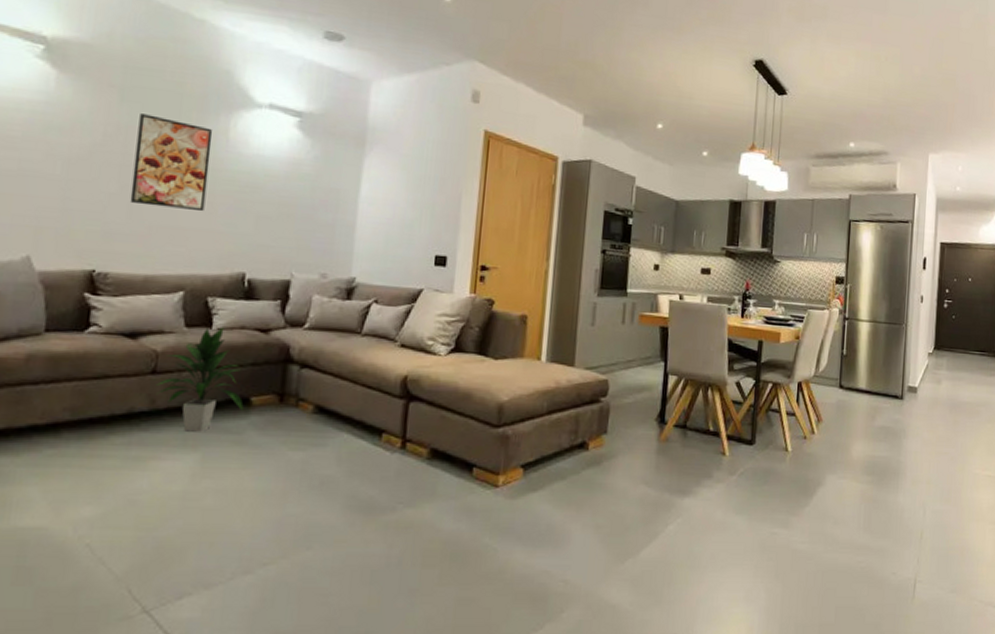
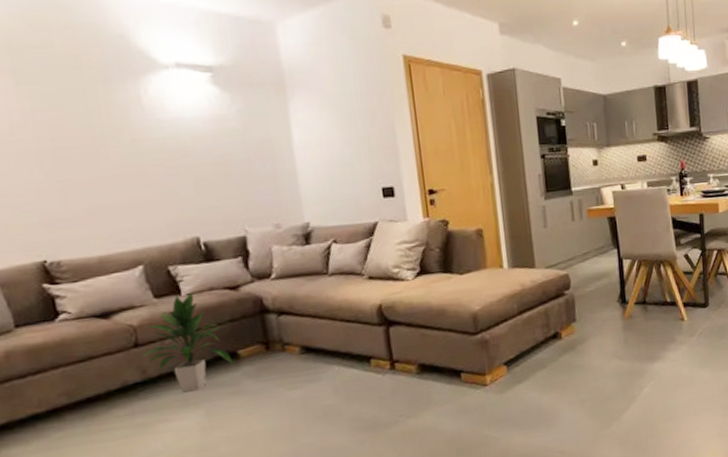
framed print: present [129,114,213,212] -> none [41,94,139,189]

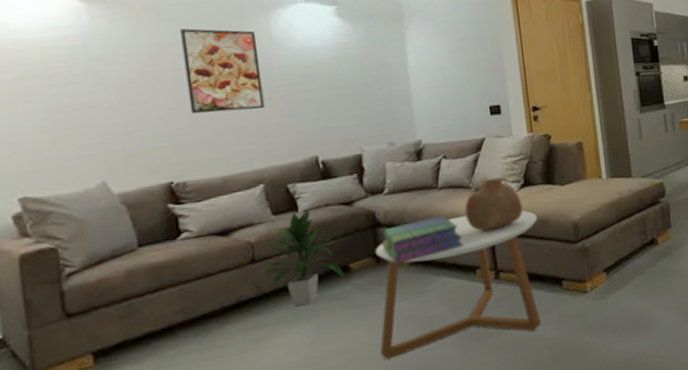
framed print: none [41,94,139,189] -> present [180,28,265,114]
coffee table: none [263,299,439,447] -> present [374,210,541,359]
stack of books: none [270,303,356,352] -> present [382,216,463,264]
vase: none [357,264,420,320] -> present [464,177,523,231]

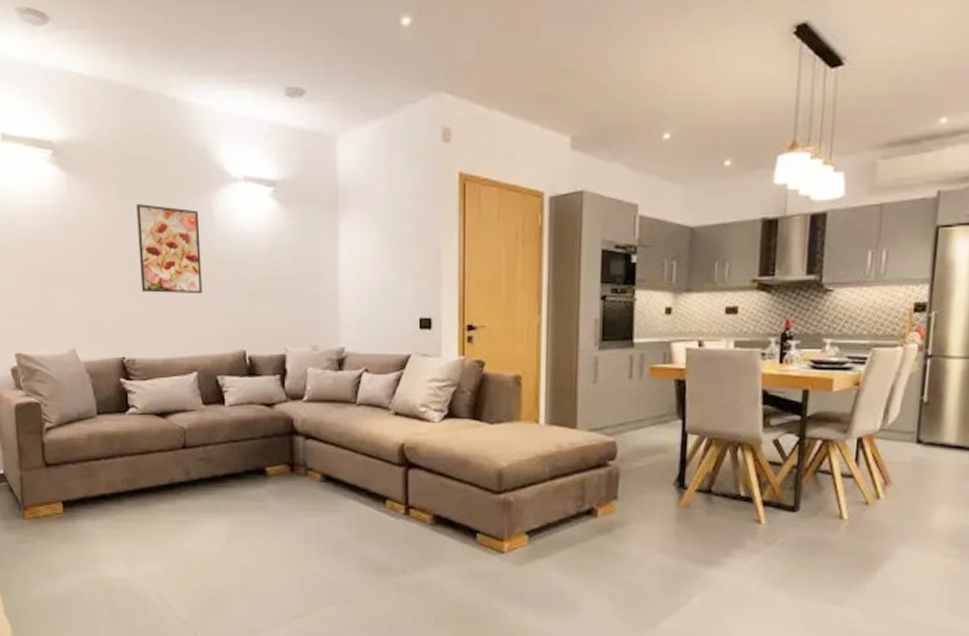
indoor plant: present [259,208,345,307] -> none [188,403,261,500]
coffee table: present [374,210,541,359] -> none [287,438,457,581]
stack of books: present [382,216,463,264] -> none [297,434,375,478]
vase: present [464,177,523,231] -> none [381,402,443,461]

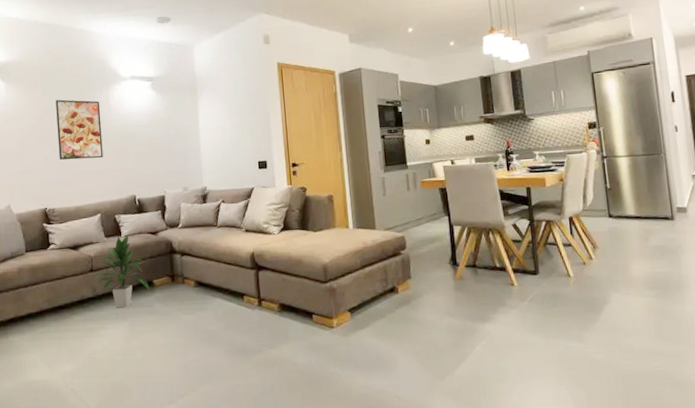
indoor plant: none [188,403,261,500] -> present [95,234,150,308]

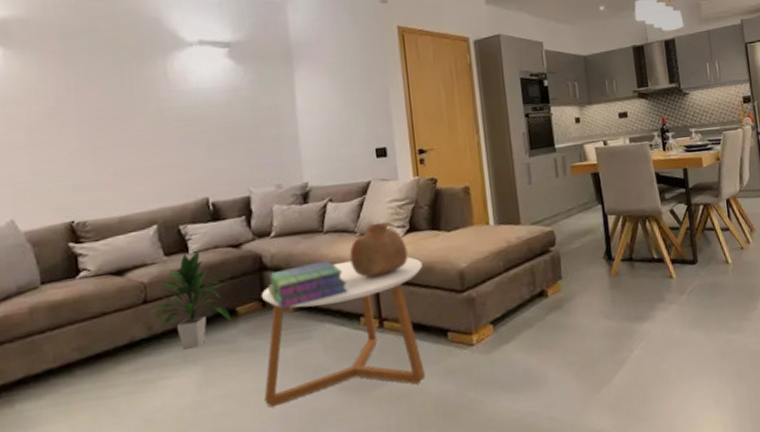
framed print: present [56,99,103,161] -> none [85,71,160,155]
coffee table: none [171,250,294,359] -> present [261,256,425,407]
stack of books: none [176,249,234,284] -> present [268,260,347,309]
vase: none [236,221,282,265] -> present [349,222,408,278]

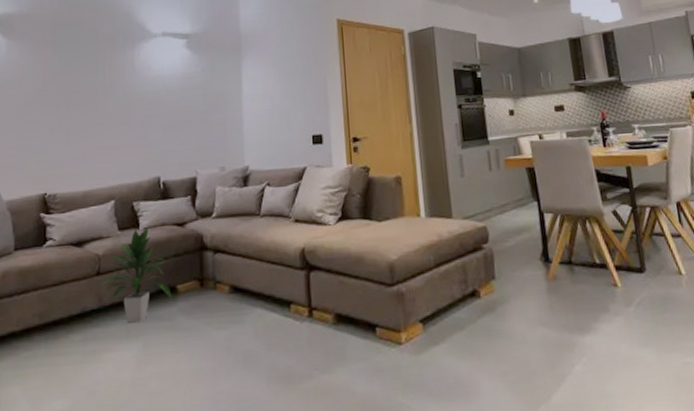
coffee table: present [261,256,425,407] -> none [196,245,353,390]
stack of books: present [268,260,347,309] -> none [206,244,280,290]
vase: present [349,222,408,278] -> none [283,208,340,264]

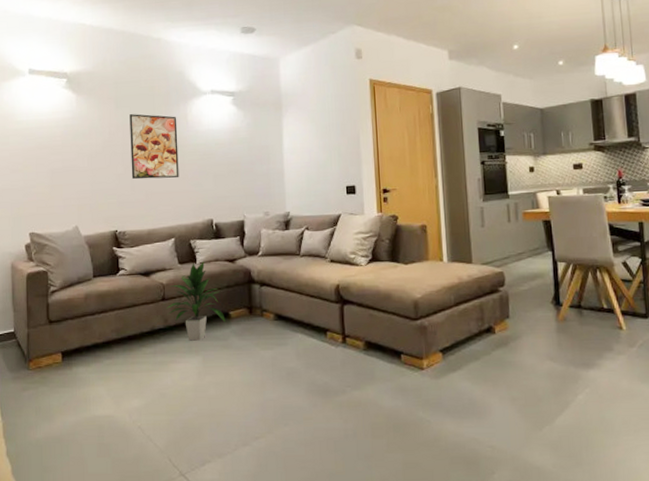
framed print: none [67,59,123,134] -> present [129,114,179,180]

